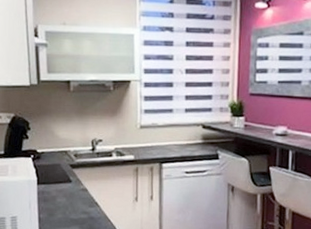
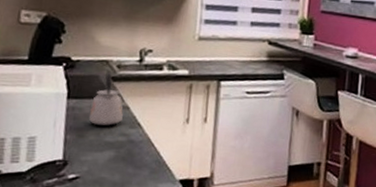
kettle: none [56,161,83,207] -> present [89,72,123,127]

